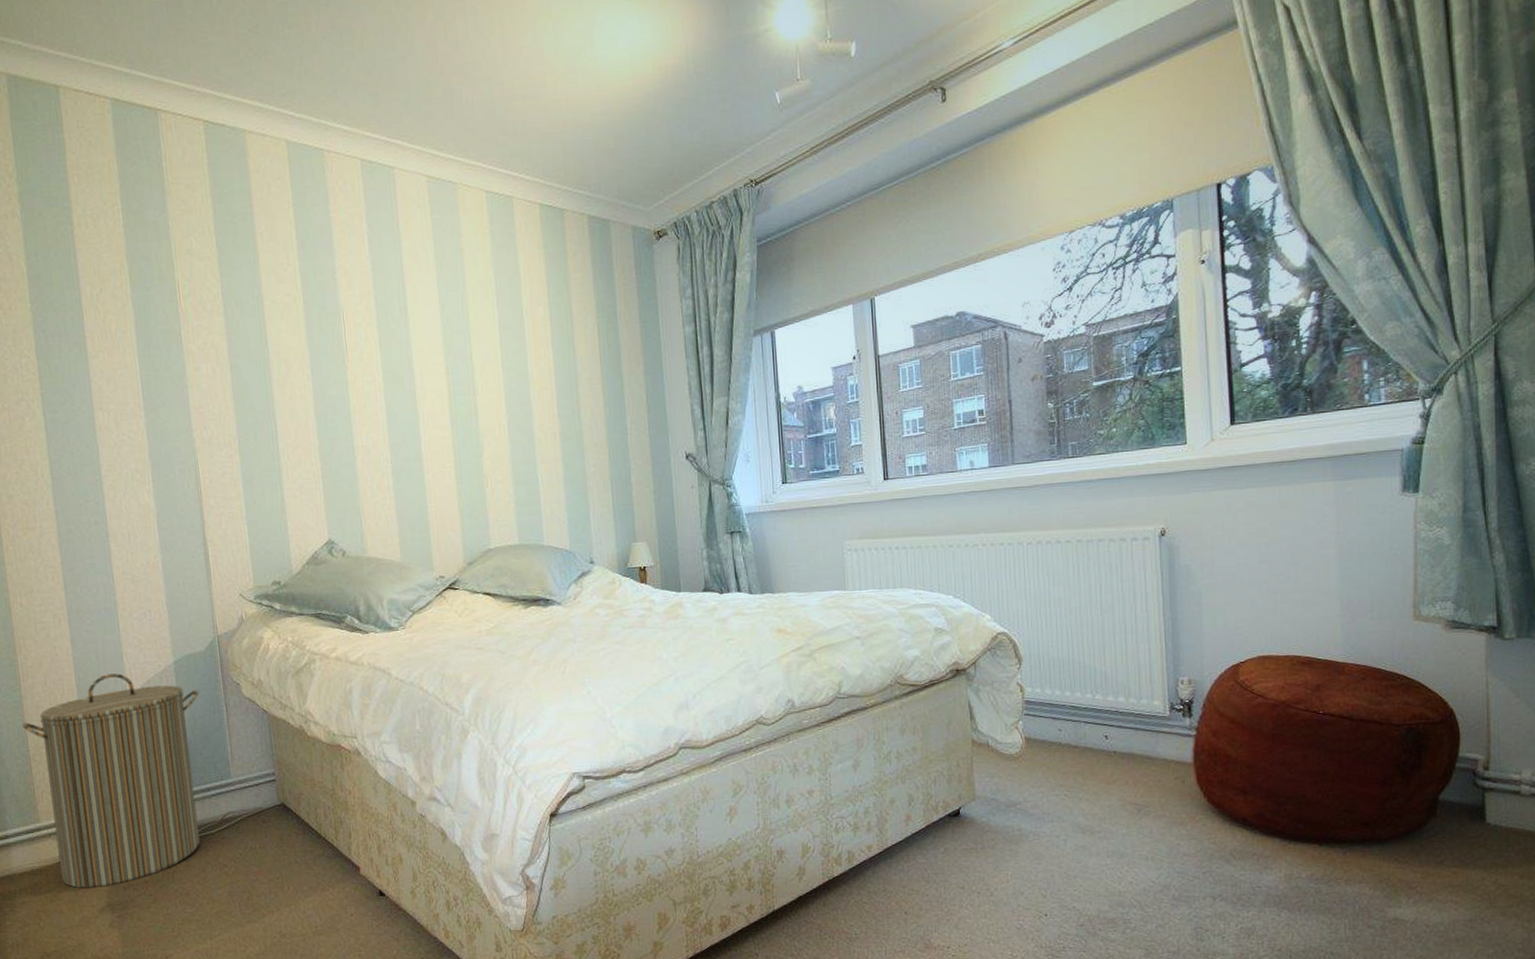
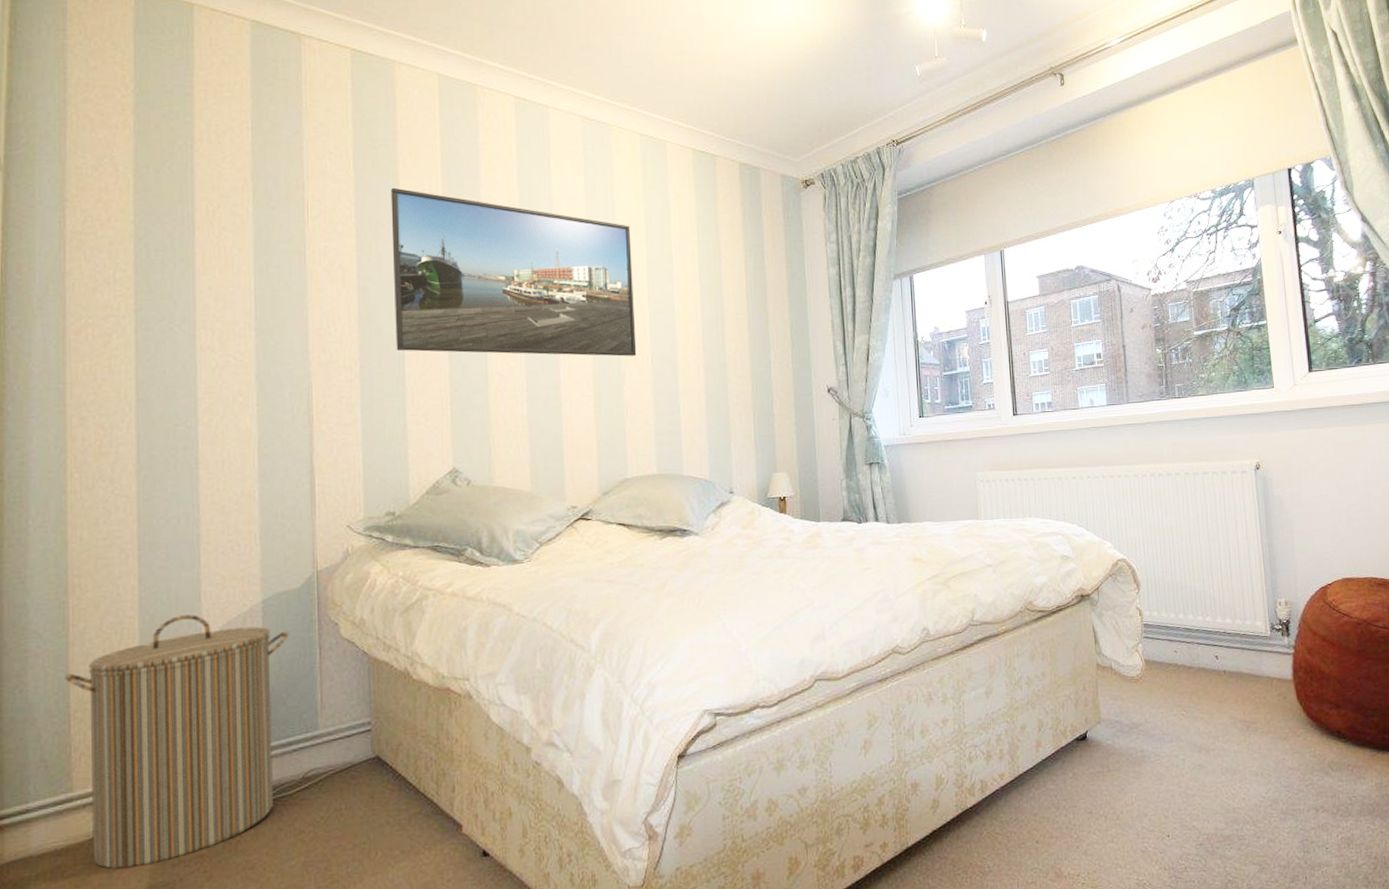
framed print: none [251,262,494,427] -> present [390,187,637,357]

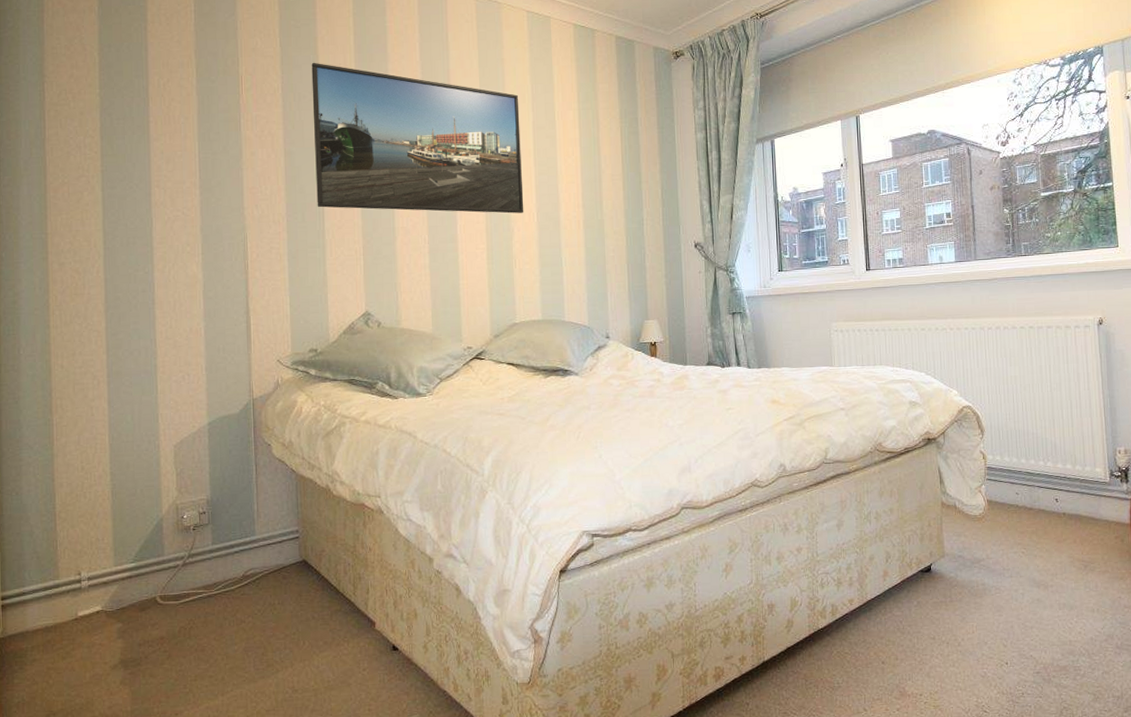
laundry hamper: present [65,614,289,869] -> none [51,433,230,645]

